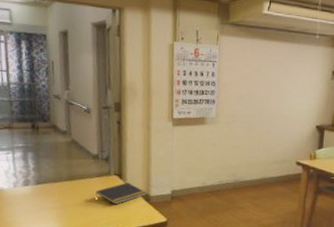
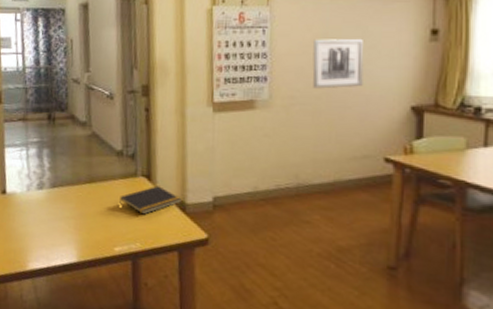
wall art: none [249,73,286,111] -> present [312,38,364,89]

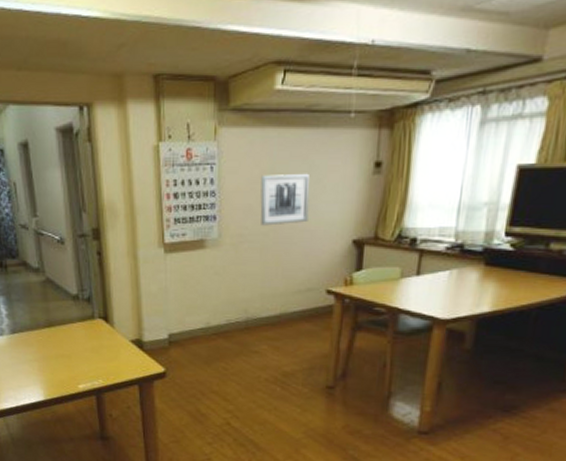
notepad: present [119,185,181,215] -> none [79,326,139,354]

